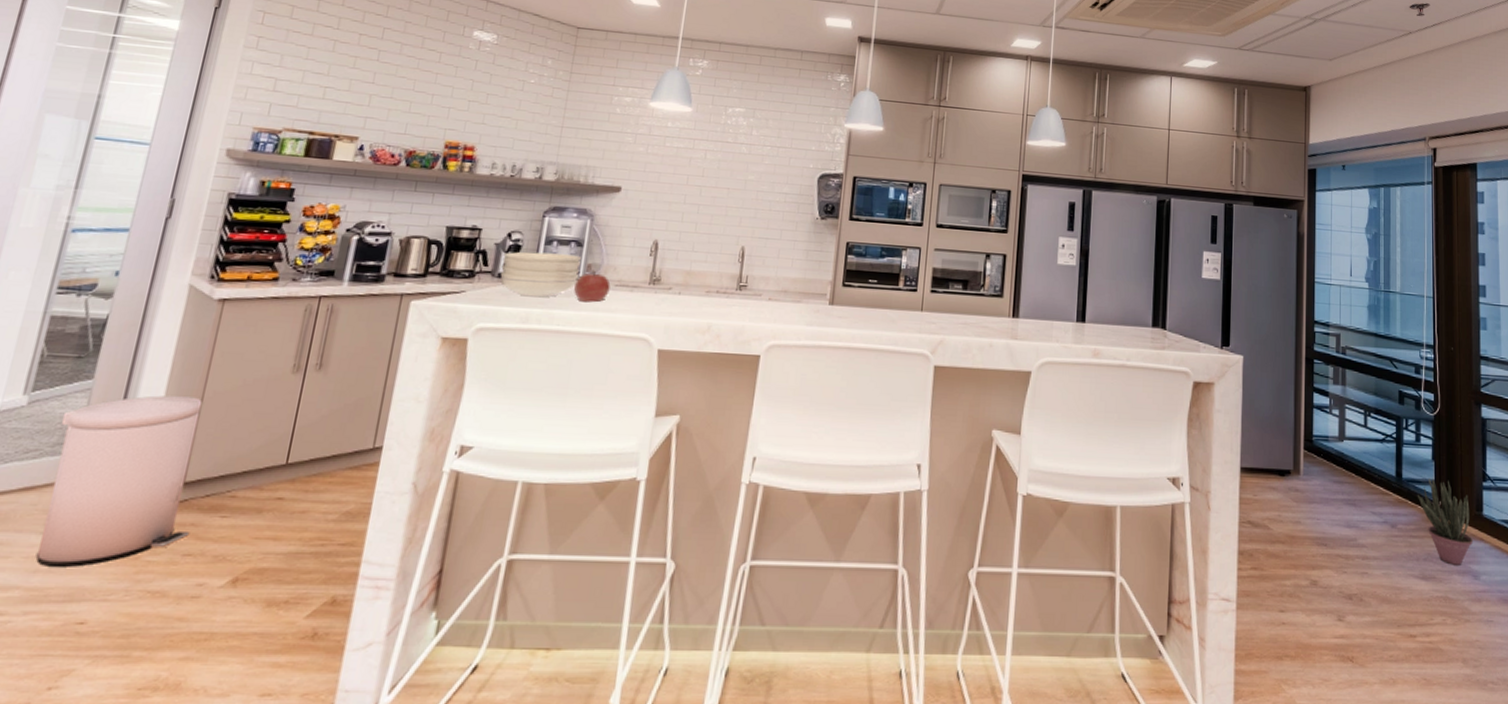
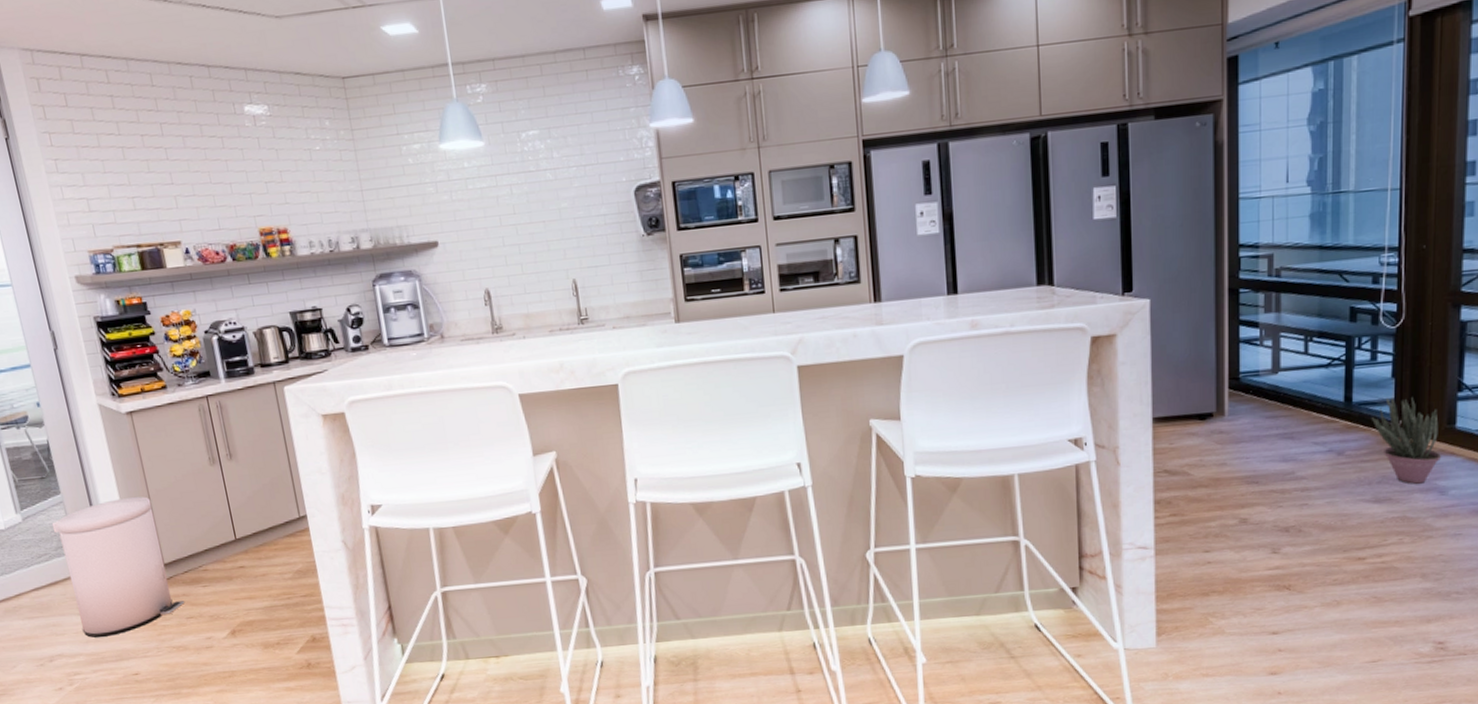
bowl: present [500,252,582,298] -> none [349,317,425,366]
fruit: present [573,270,611,303] -> none [422,329,458,362]

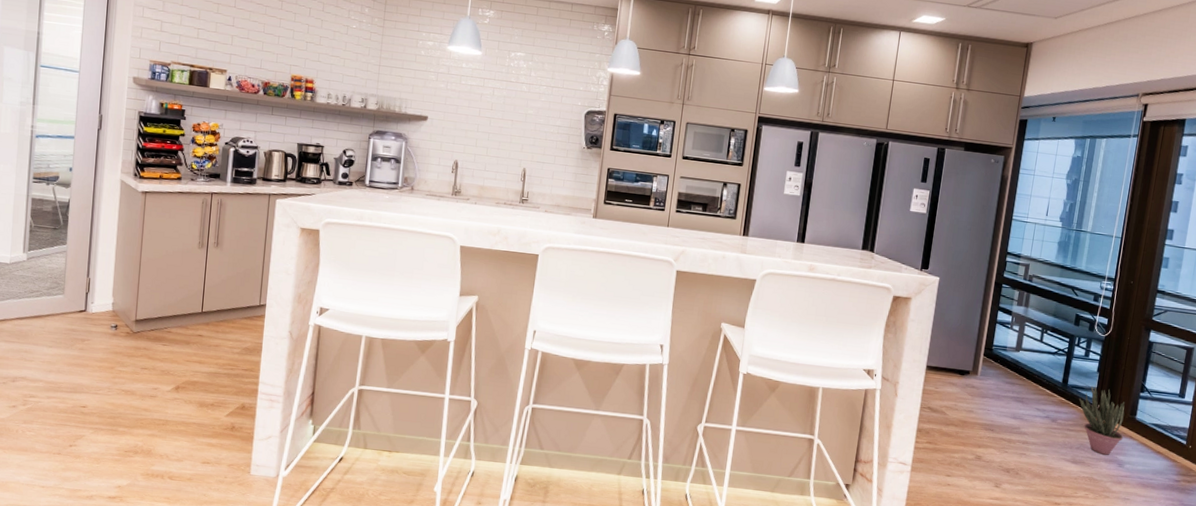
pedal bin: present [52,496,185,638] -> none [49,258,144,371]

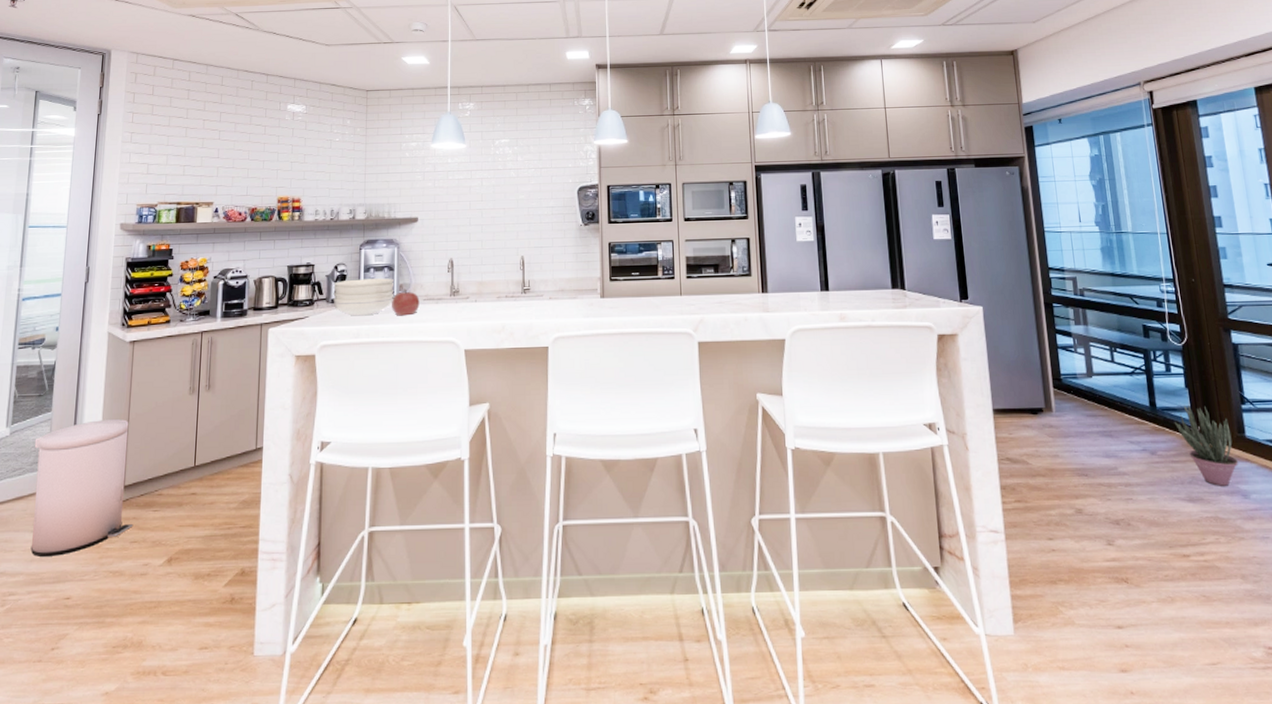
pedal bin: none [49,258,144,371] -> present [30,418,134,556]
bowl: none [339,165,400,201] -> present [333,278,395,316]
fruit: none [394,182,423,208] -> present [391,289,420,316]

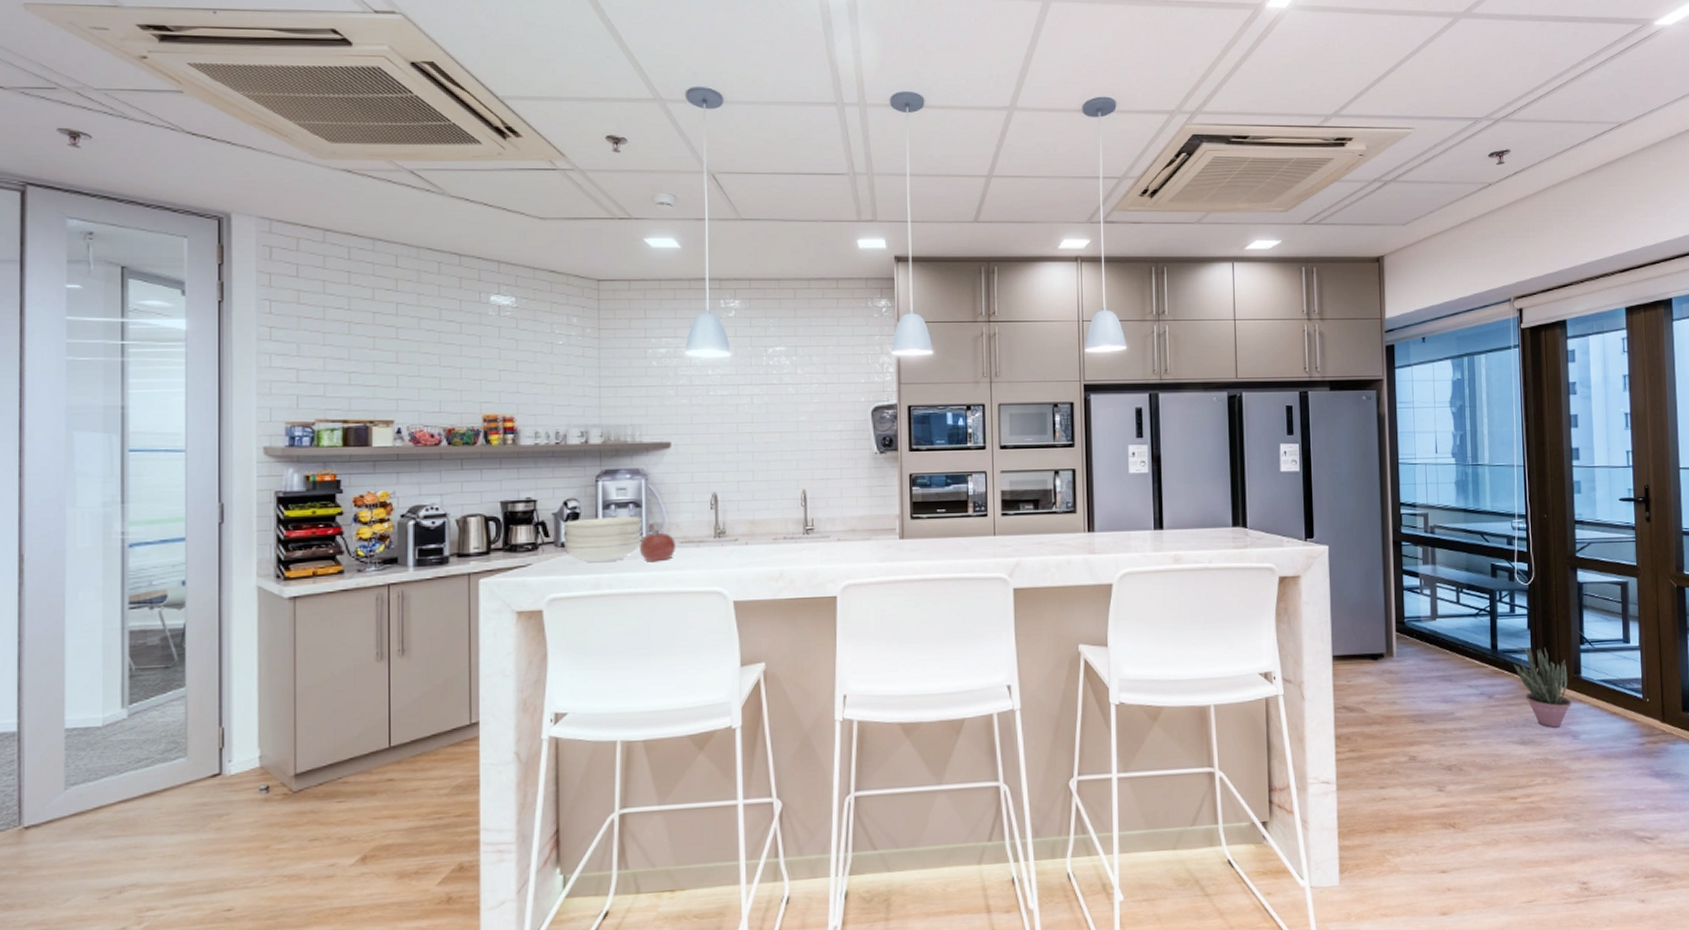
pedal bin: present [30,418,134,556] -> none [164,693,312,863]

